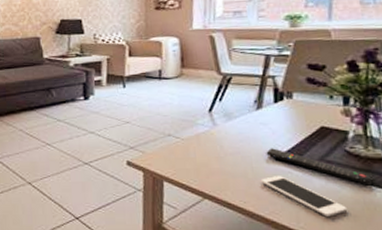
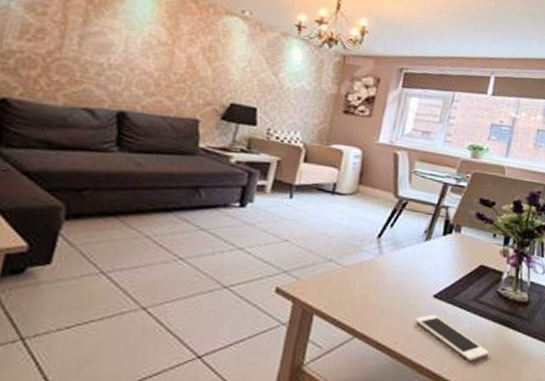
remote control: present [266,148,372,186] -> none [425,284,514,329]

